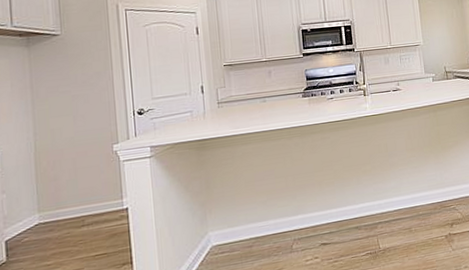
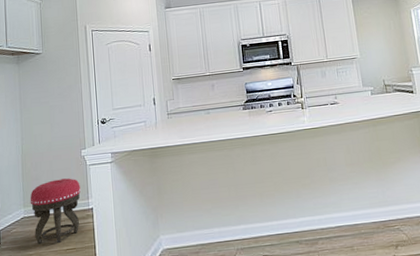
stool: none [46,176,112,252] -> present [30,178,81,244]

